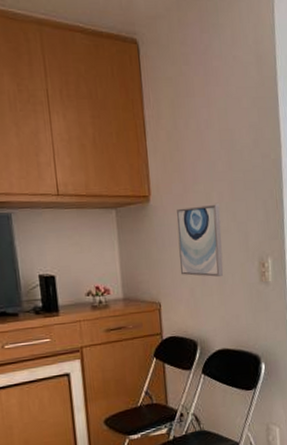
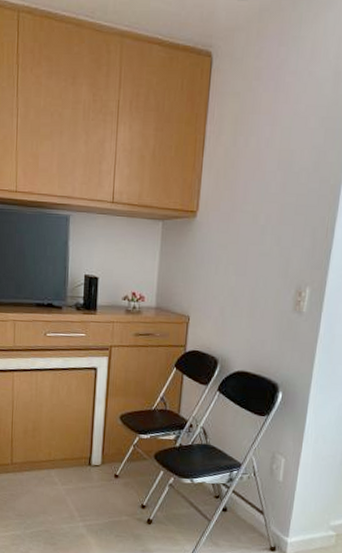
wall art: present [177,204,224,278] -> none [214,226,265,300]

